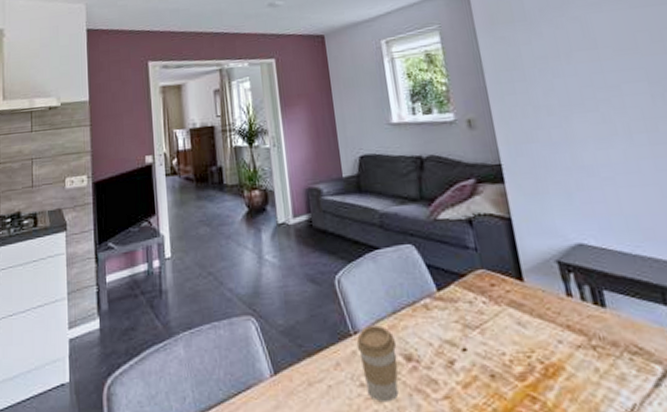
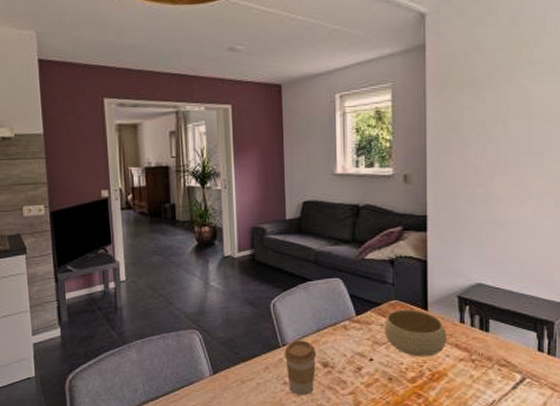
bowl: none [472,280,556,345] -> present [384,309,447,357]

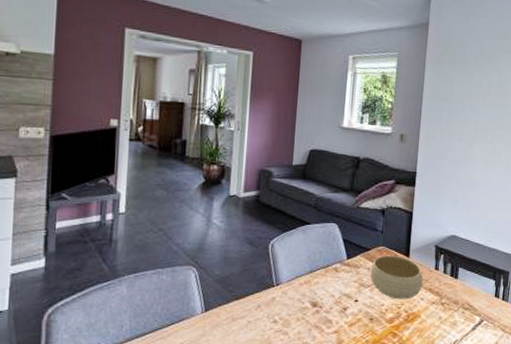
coffee cup: present [284,340,317,396] -> none [276,280,308,334]

